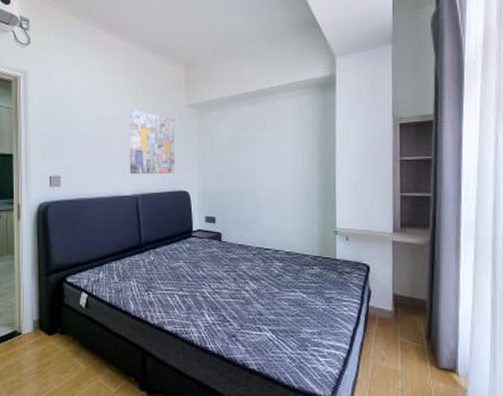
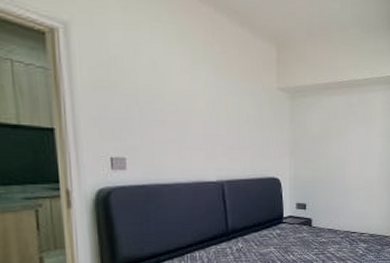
wall art: present [129,108,175,175] -> none [212,86,265,160]

